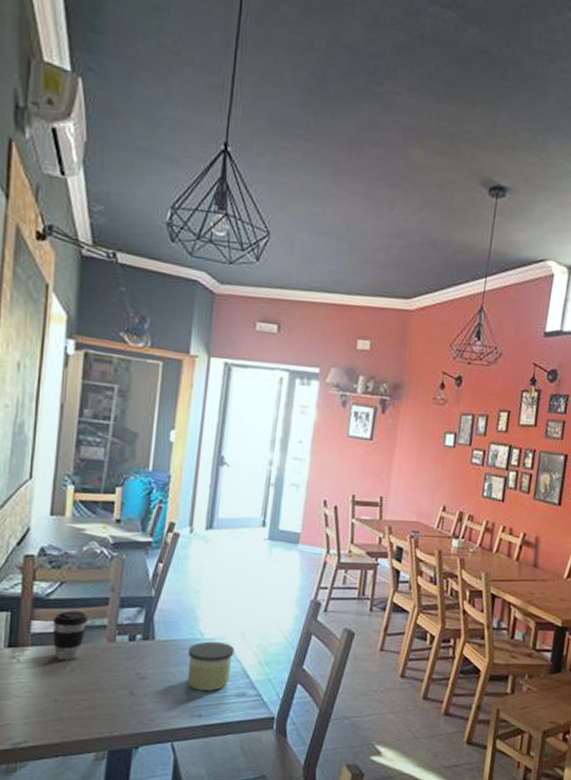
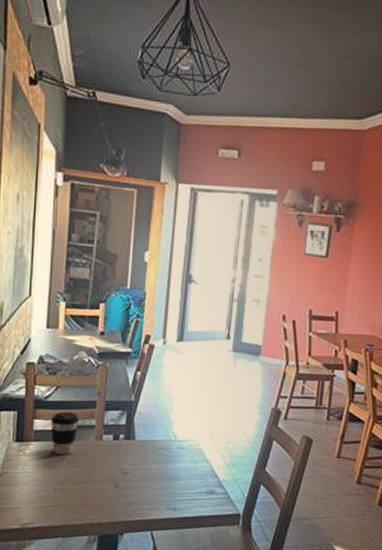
candle: present [187,641,235,691] -> none [163,442,204,487]

